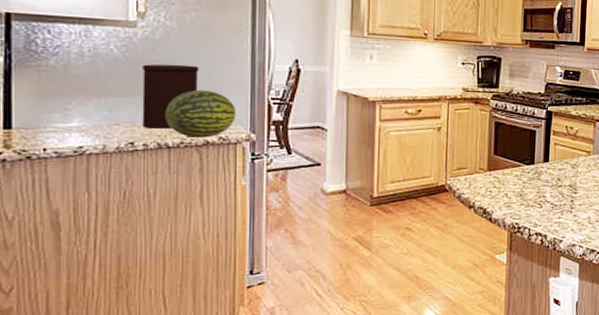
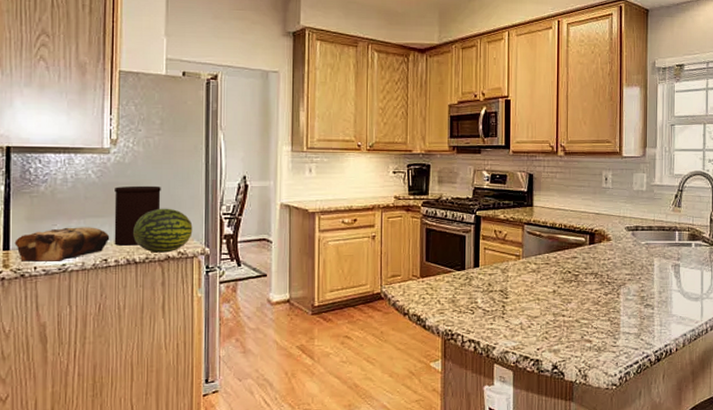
bread loaf: none [18,106,137,143] -> present [14,227,110,262]

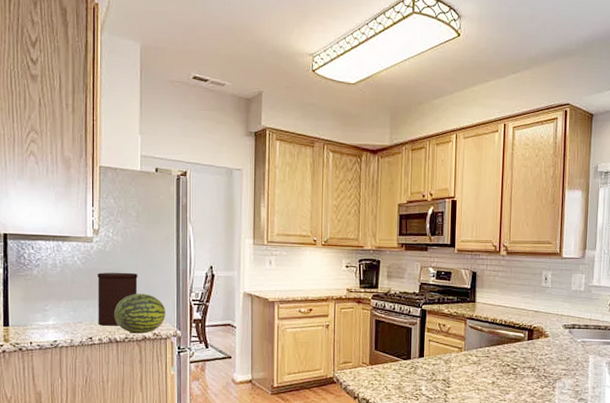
bread loaf: present [14,227,110,262] -> none [13,307,94,338]

